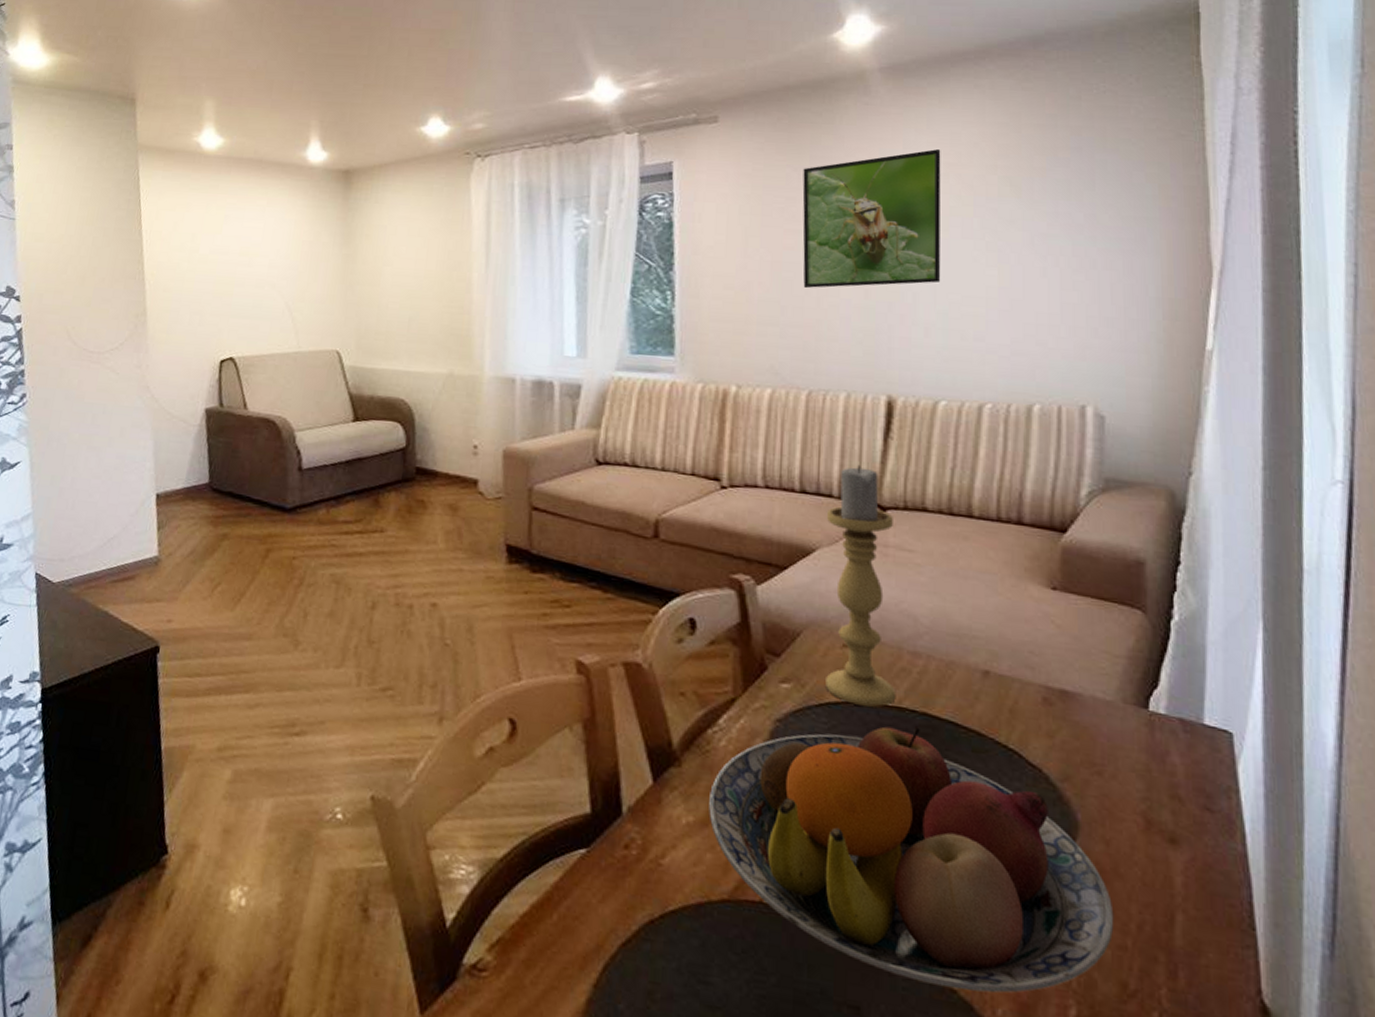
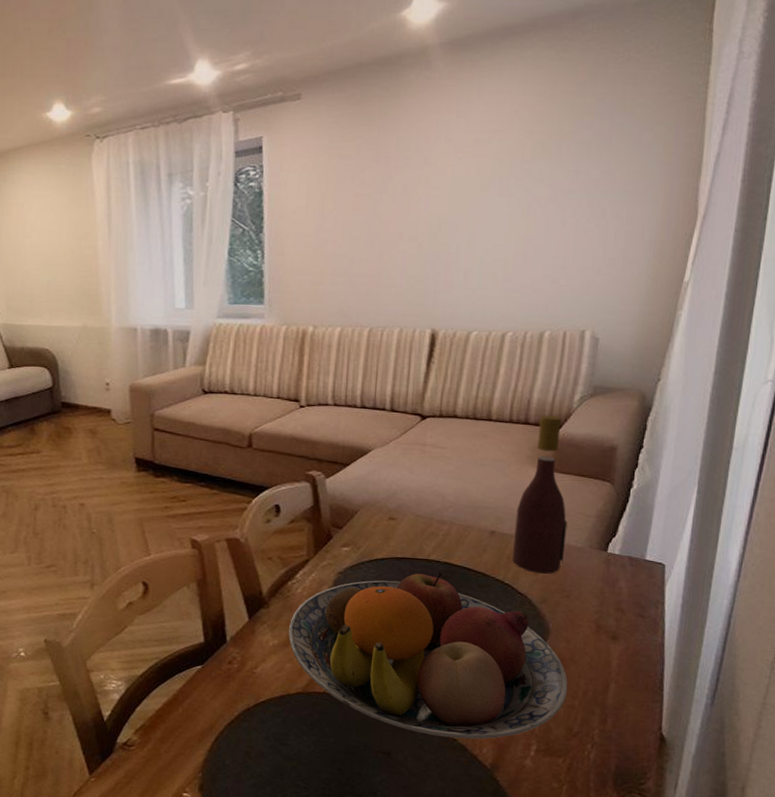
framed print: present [802,149,941,288] -> none [369,118,487,243]
candle holder: present [825,464,896,708] -> none [375,384,431,560]
wine bottle: none [1016,513,1089,738] -> present [512,415,568,574]

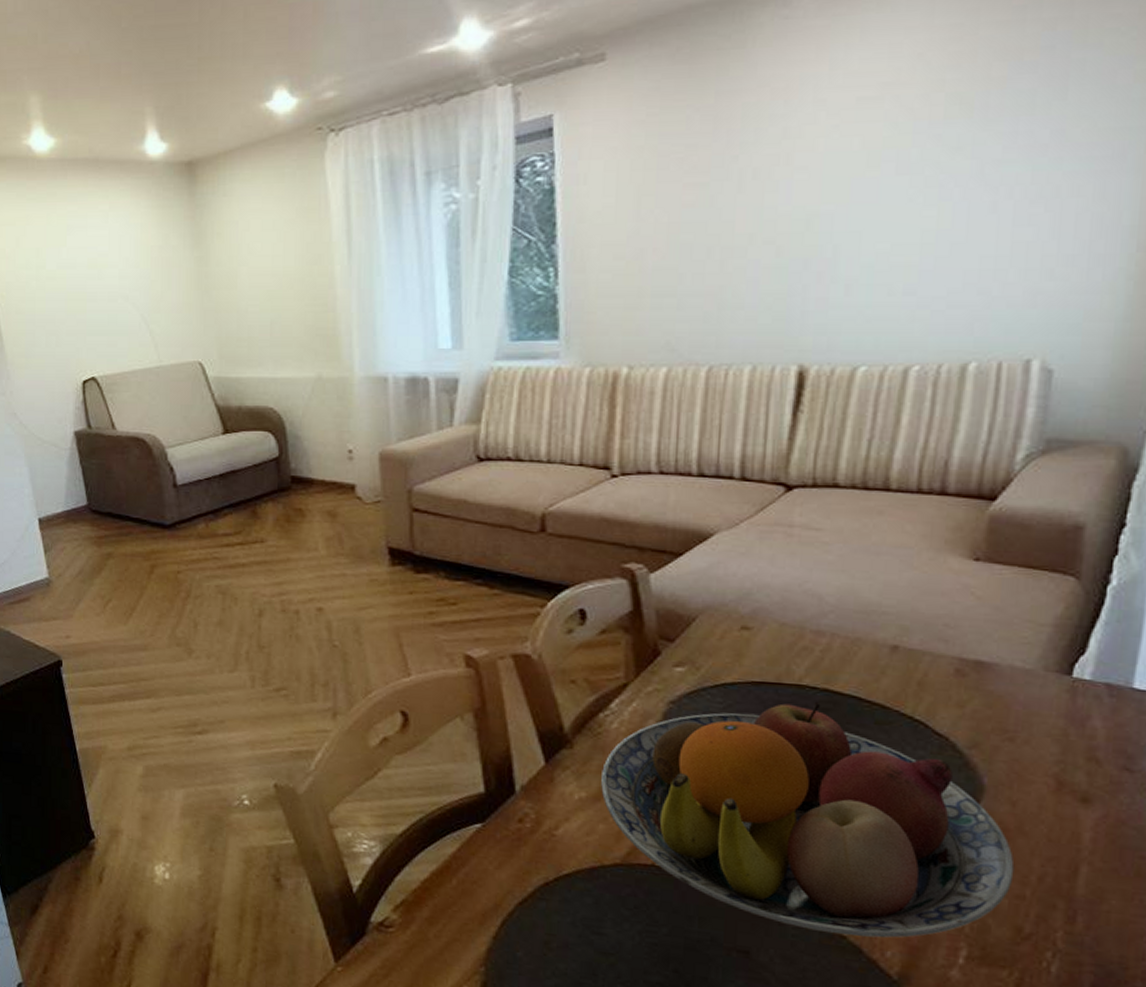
wine bottle: present [512,415,568,574] -> none [925,482,1009,707]

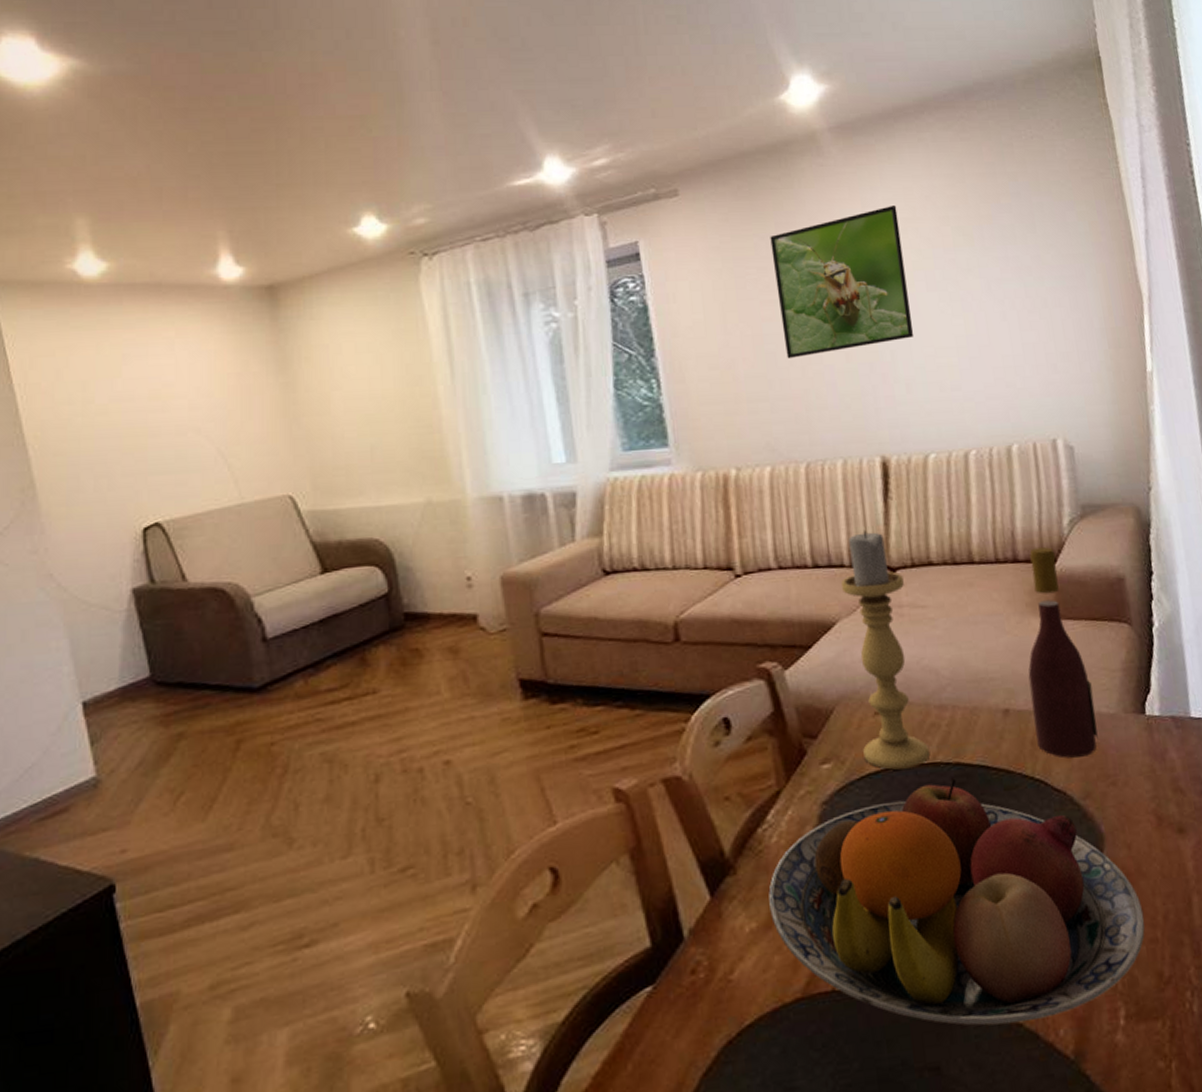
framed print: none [704,67,876,250] -> present [770,206,914,358]
candle holder: none [721,442,800,686] -> present [840,529,930,770]
wine bottle: none [925,482,1009,707] -> present [1028,547,1098,758]

